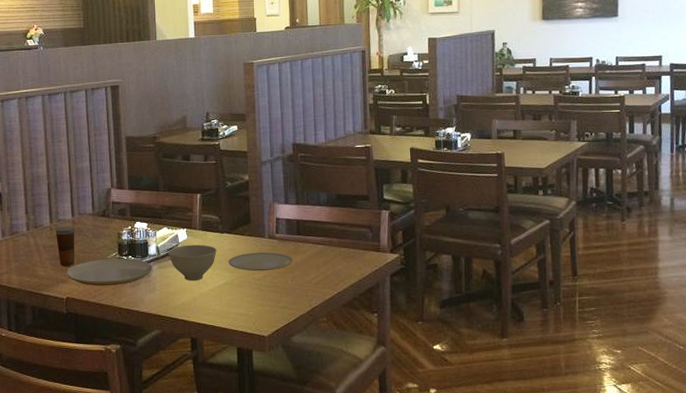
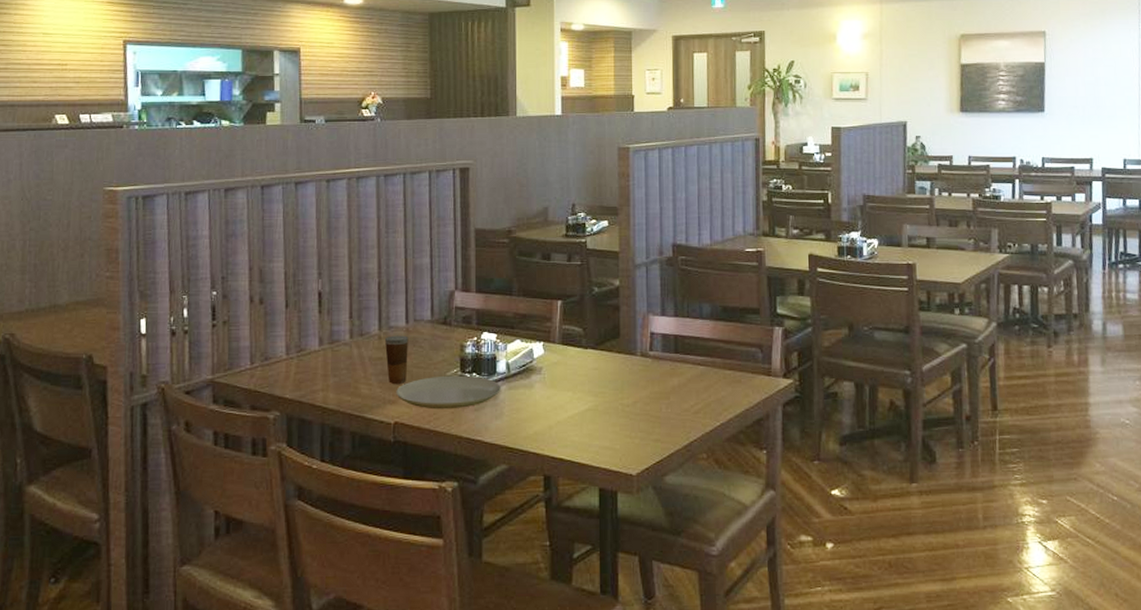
bowl: present [168,244,217,281] -> none [520,361,579,406]
plate: present [228,252,293,272] -> none [592,372,669,396]

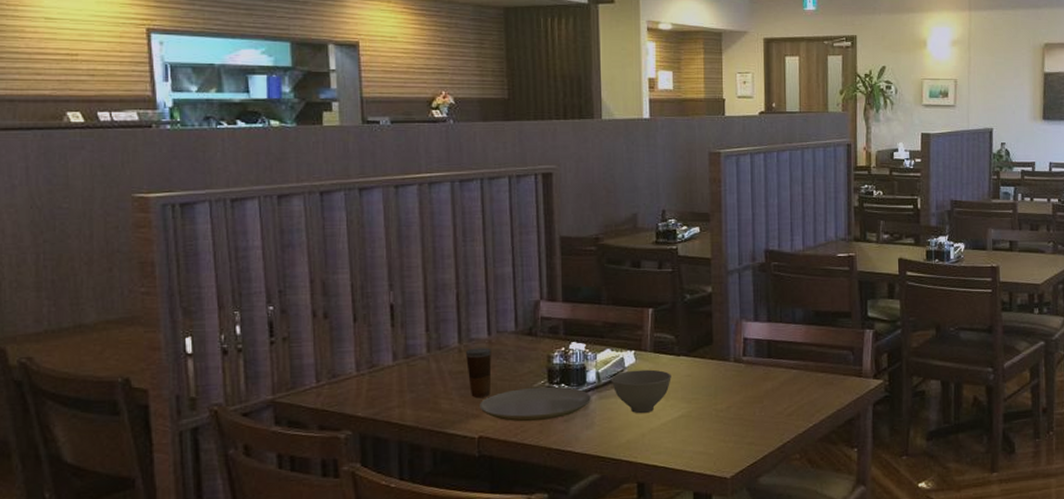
bowl: none [520,361,579,406] -> present [611,369,671,414]

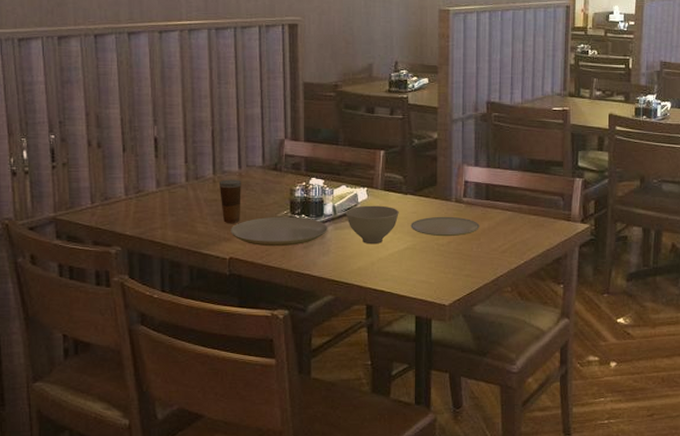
plate: none [685,378,762,402] -> present [411,216,480,237]

